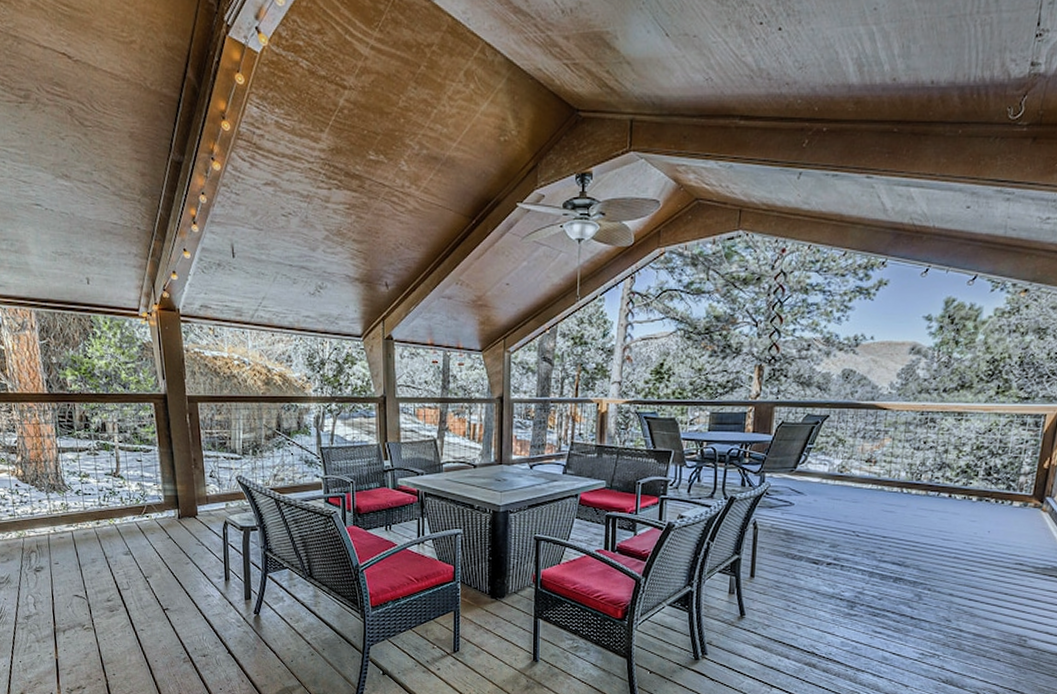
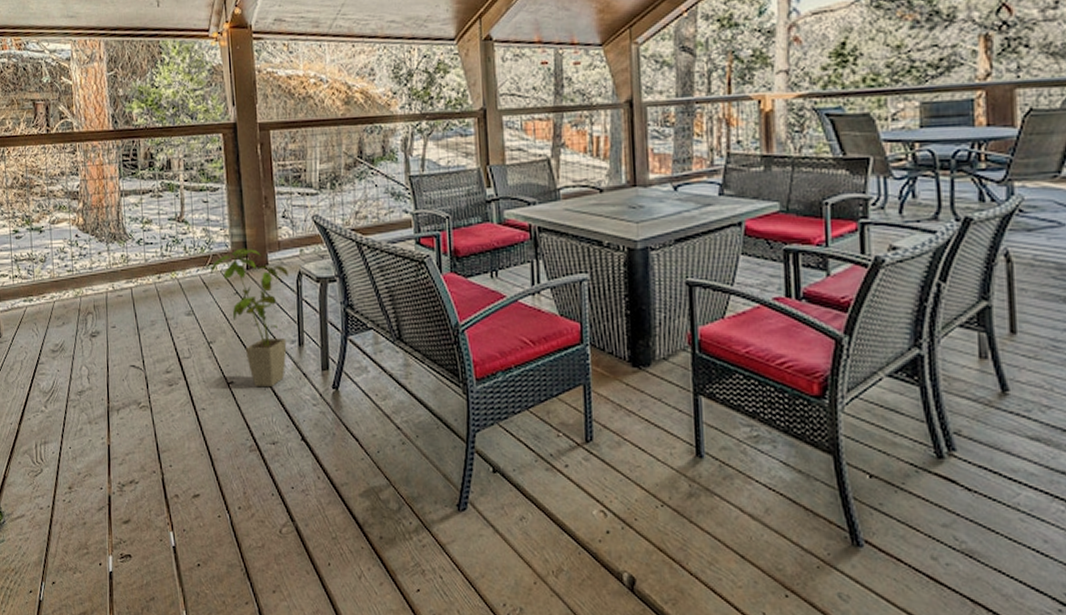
house plant: none [145,500,216,612] -> present [210,247,288,386]

